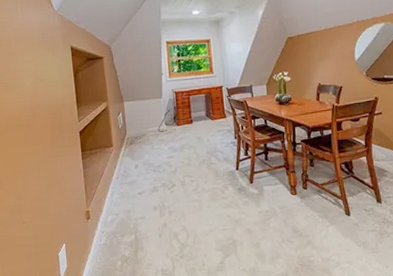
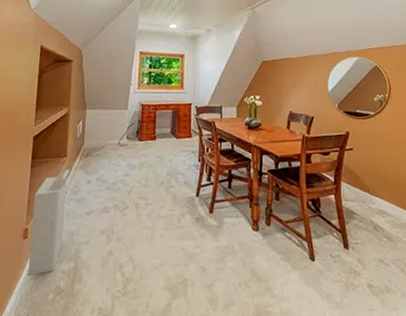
air purifier: none [89,157,122,250] -> present [27,169,70,276]

